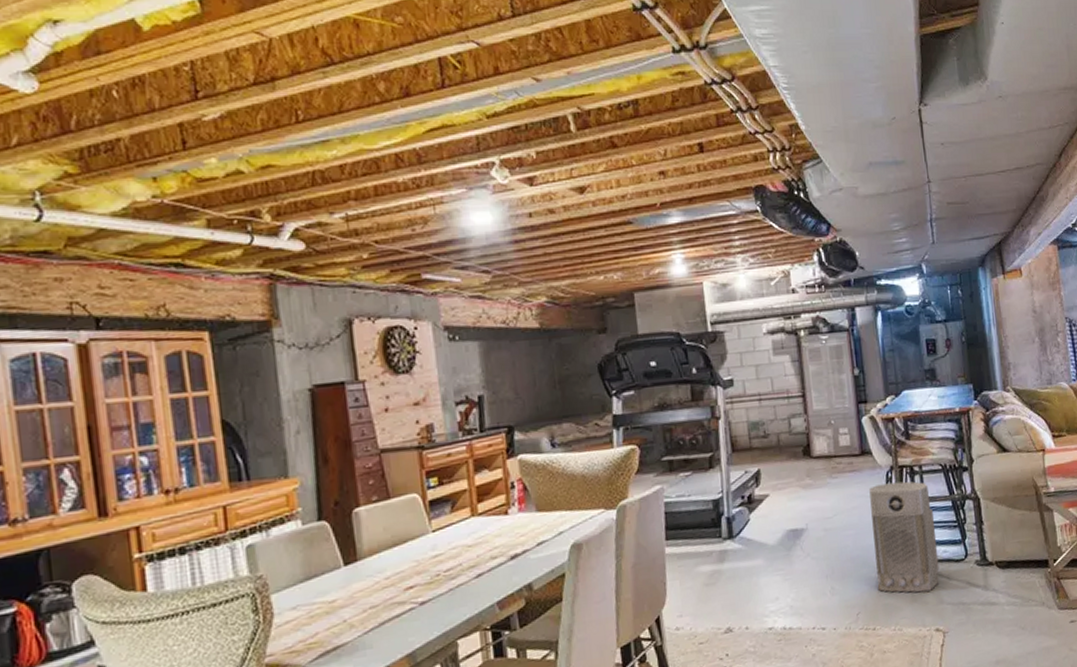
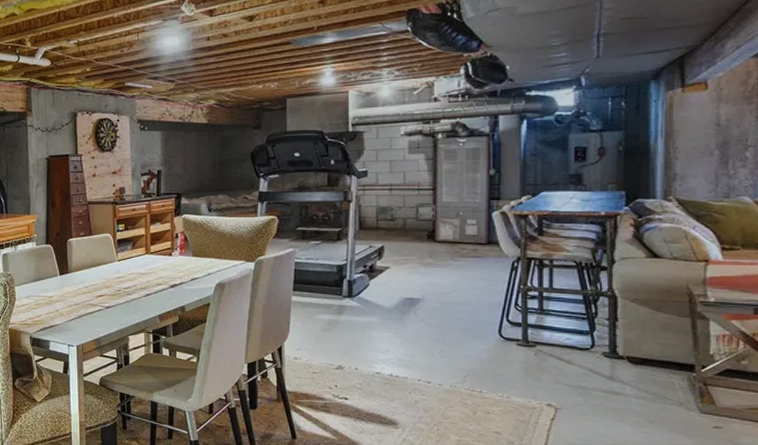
air purifier: present [869,481,939,593] -> none [490,271,561,370]

